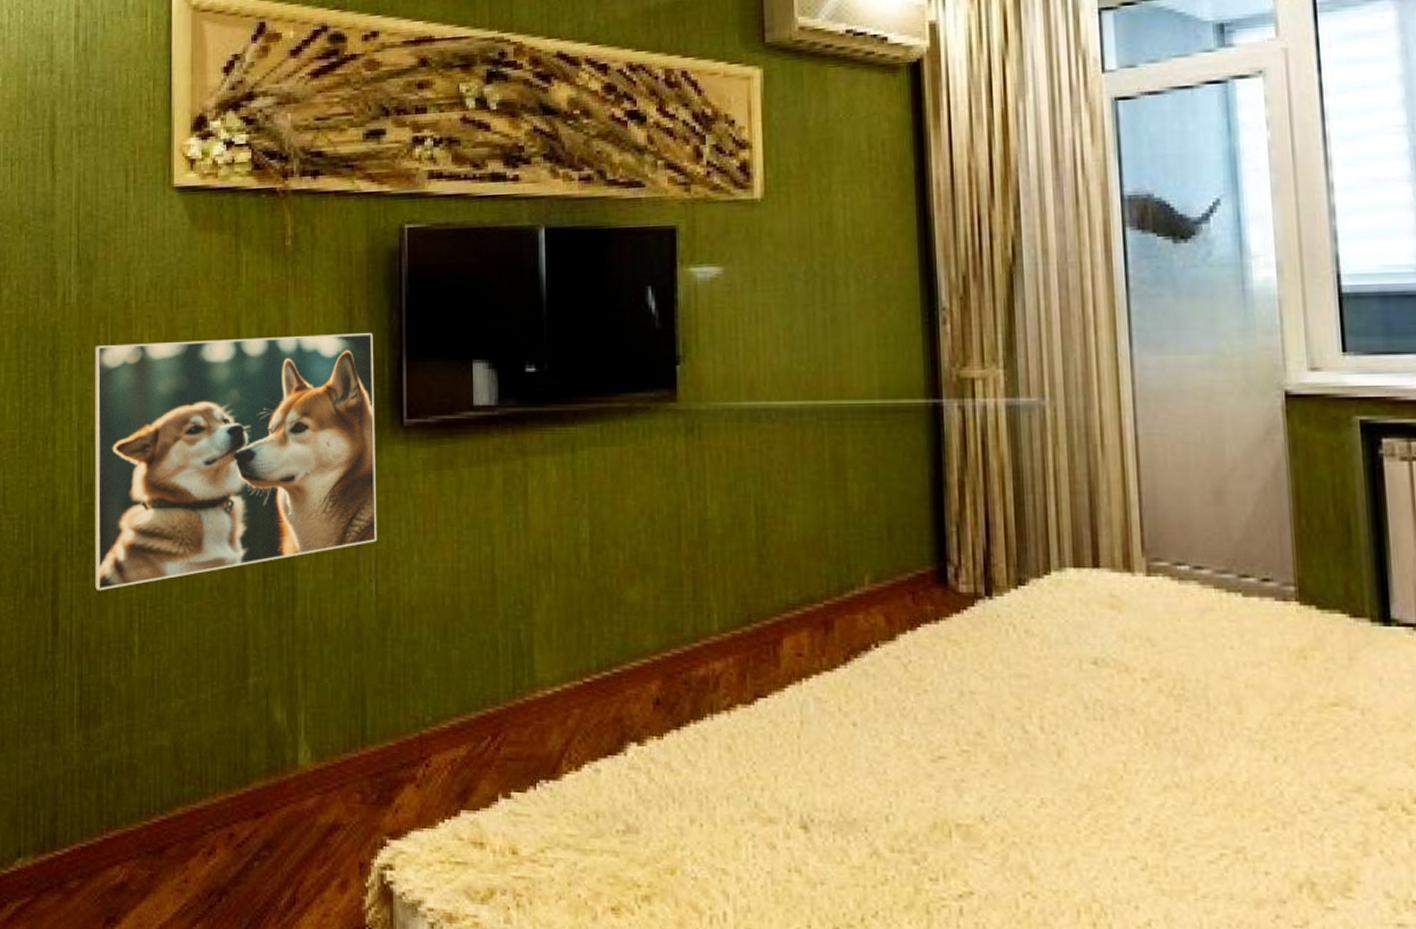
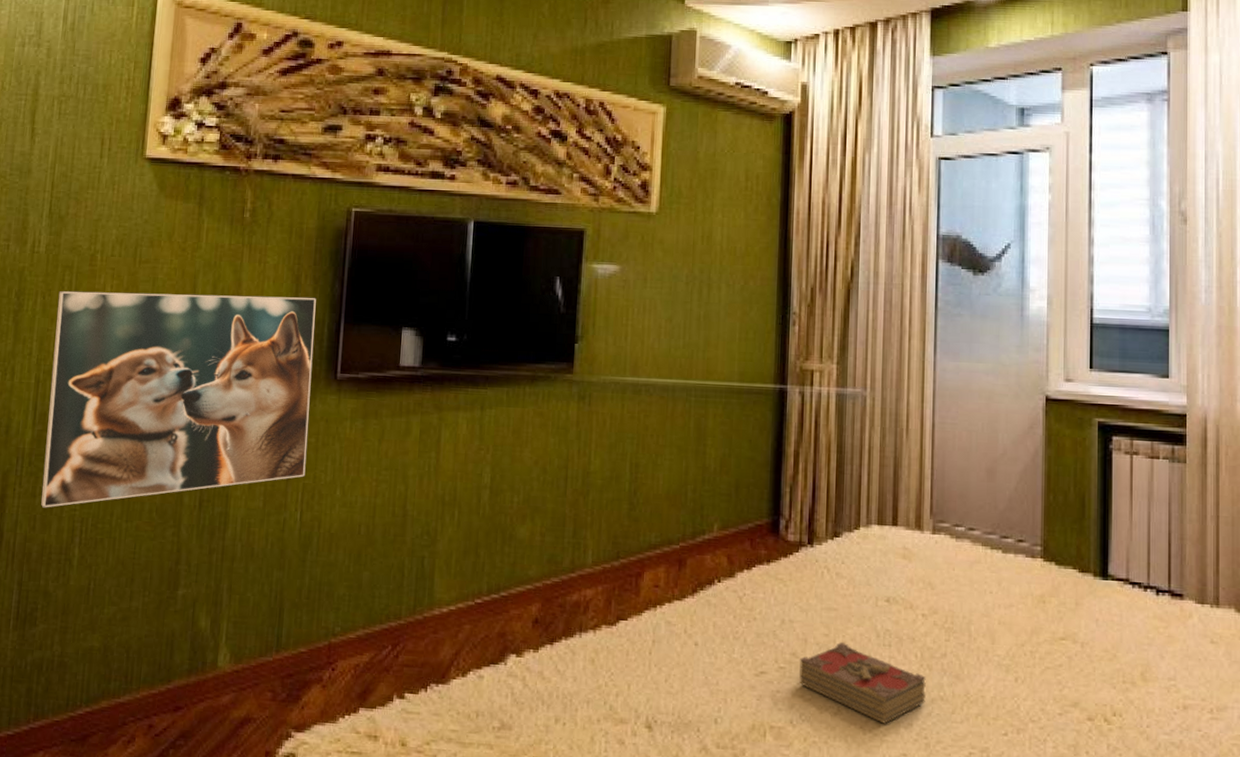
book: none [987,717,1155,819] -> present [799,642,926,724]

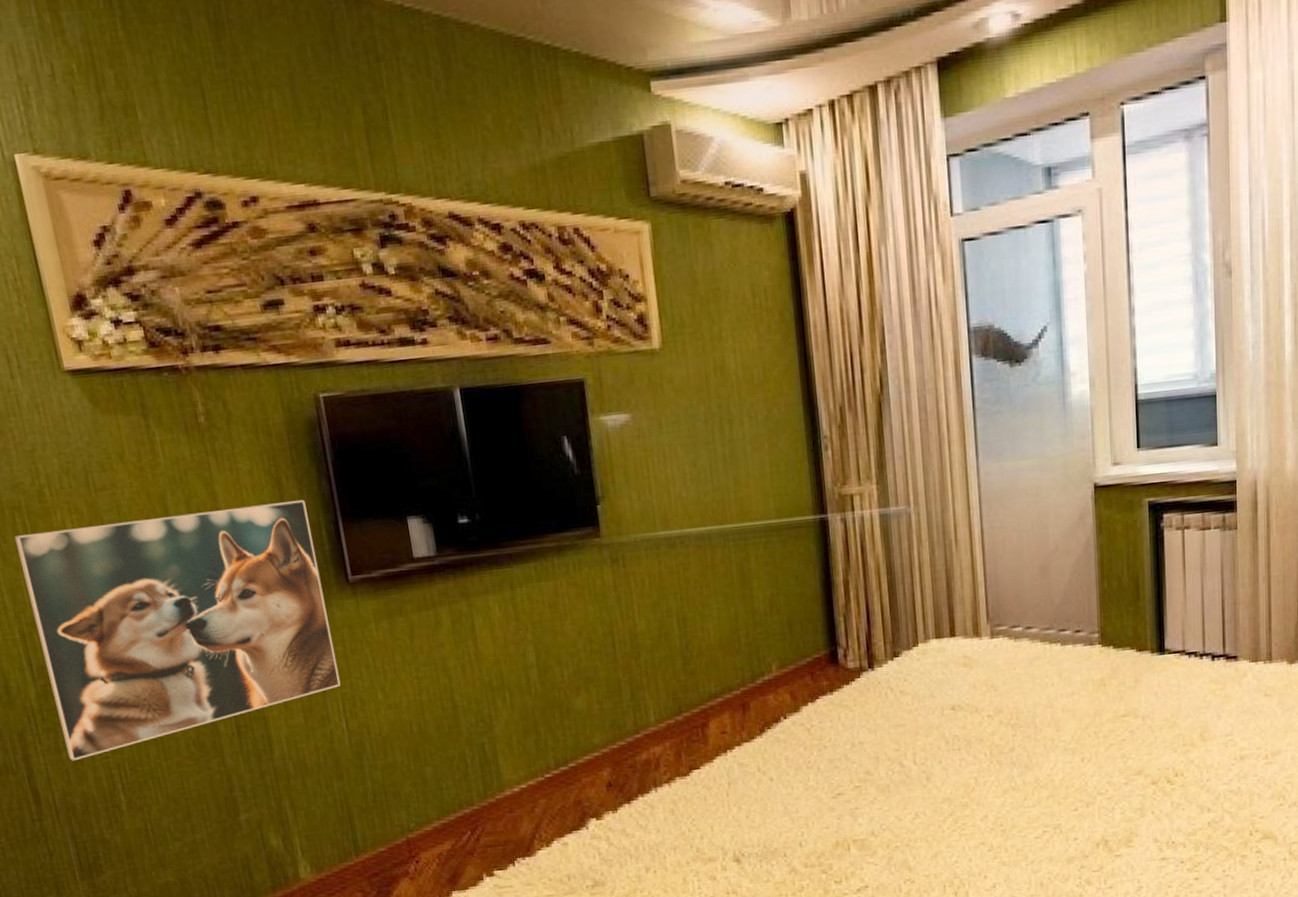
book: present [799,642,926,724] -> none [874,754,998,820]

